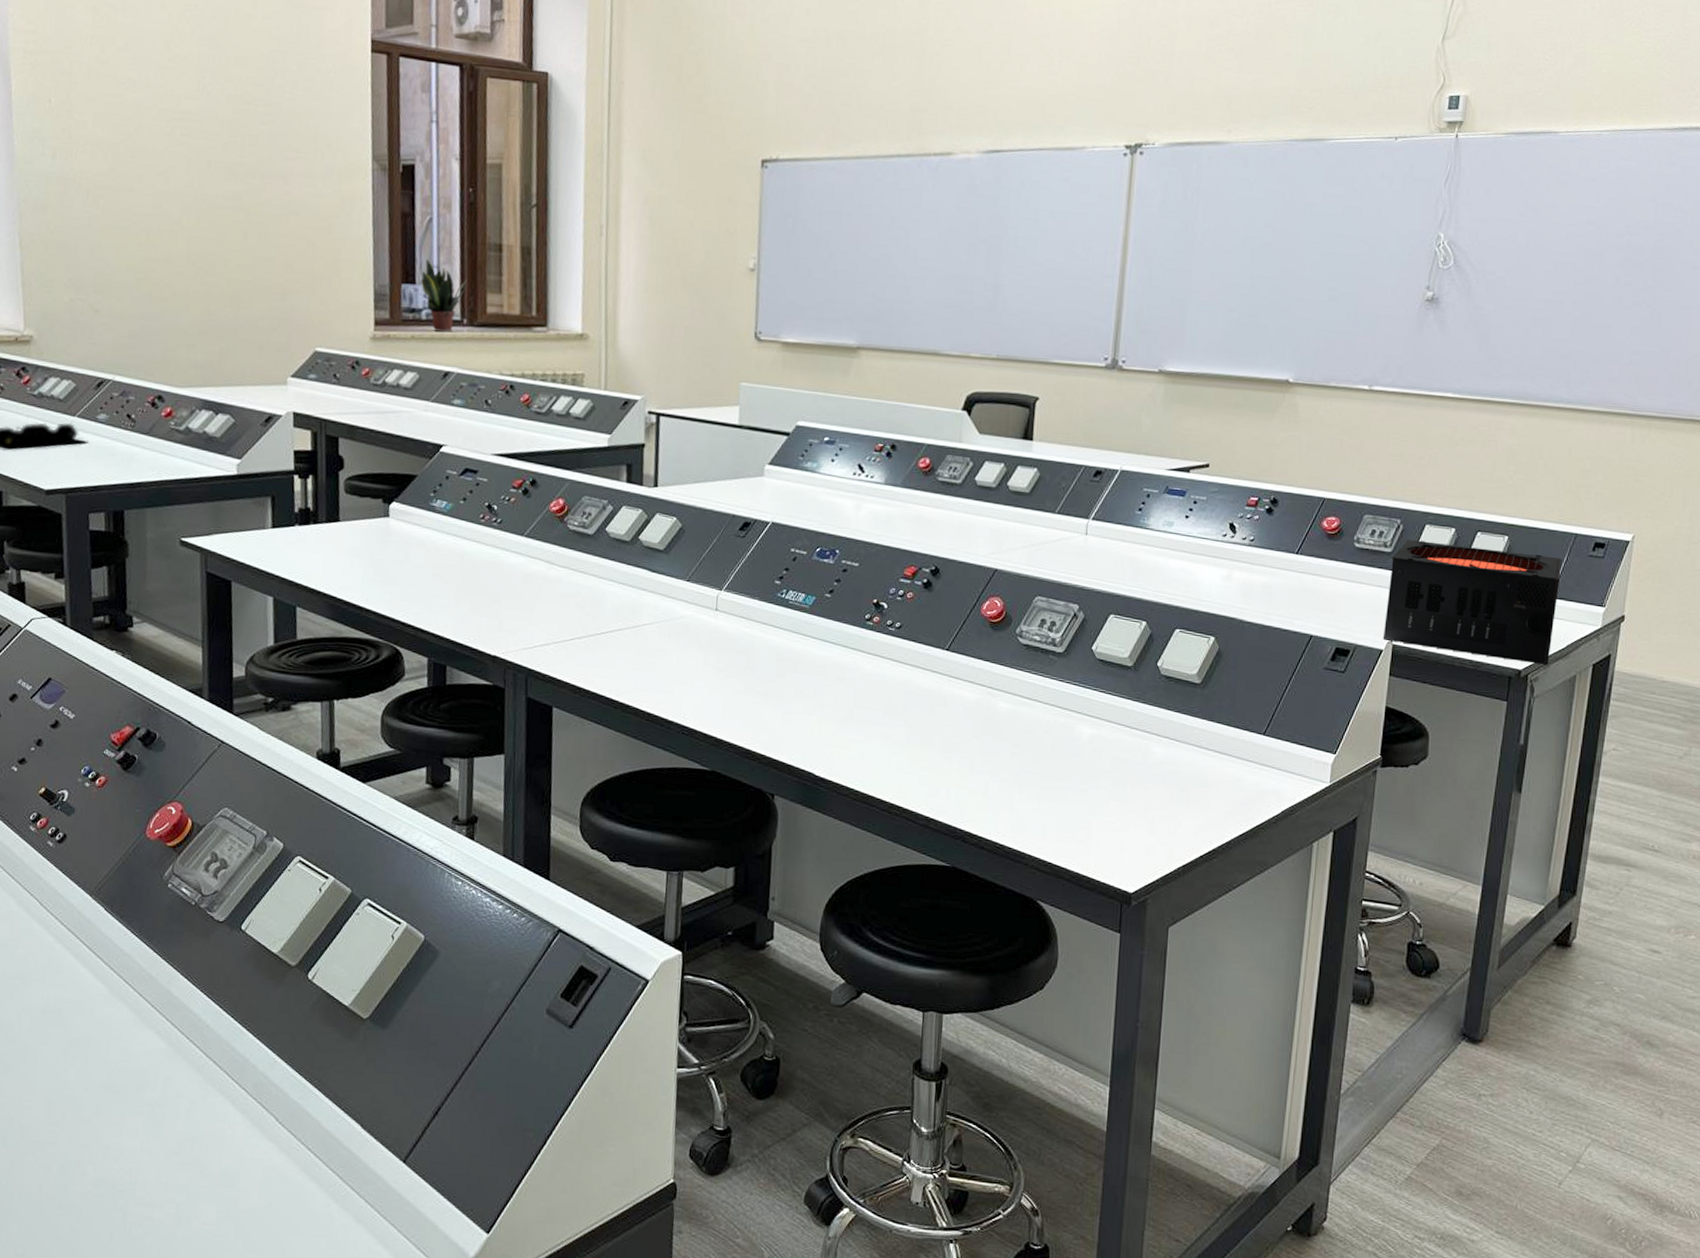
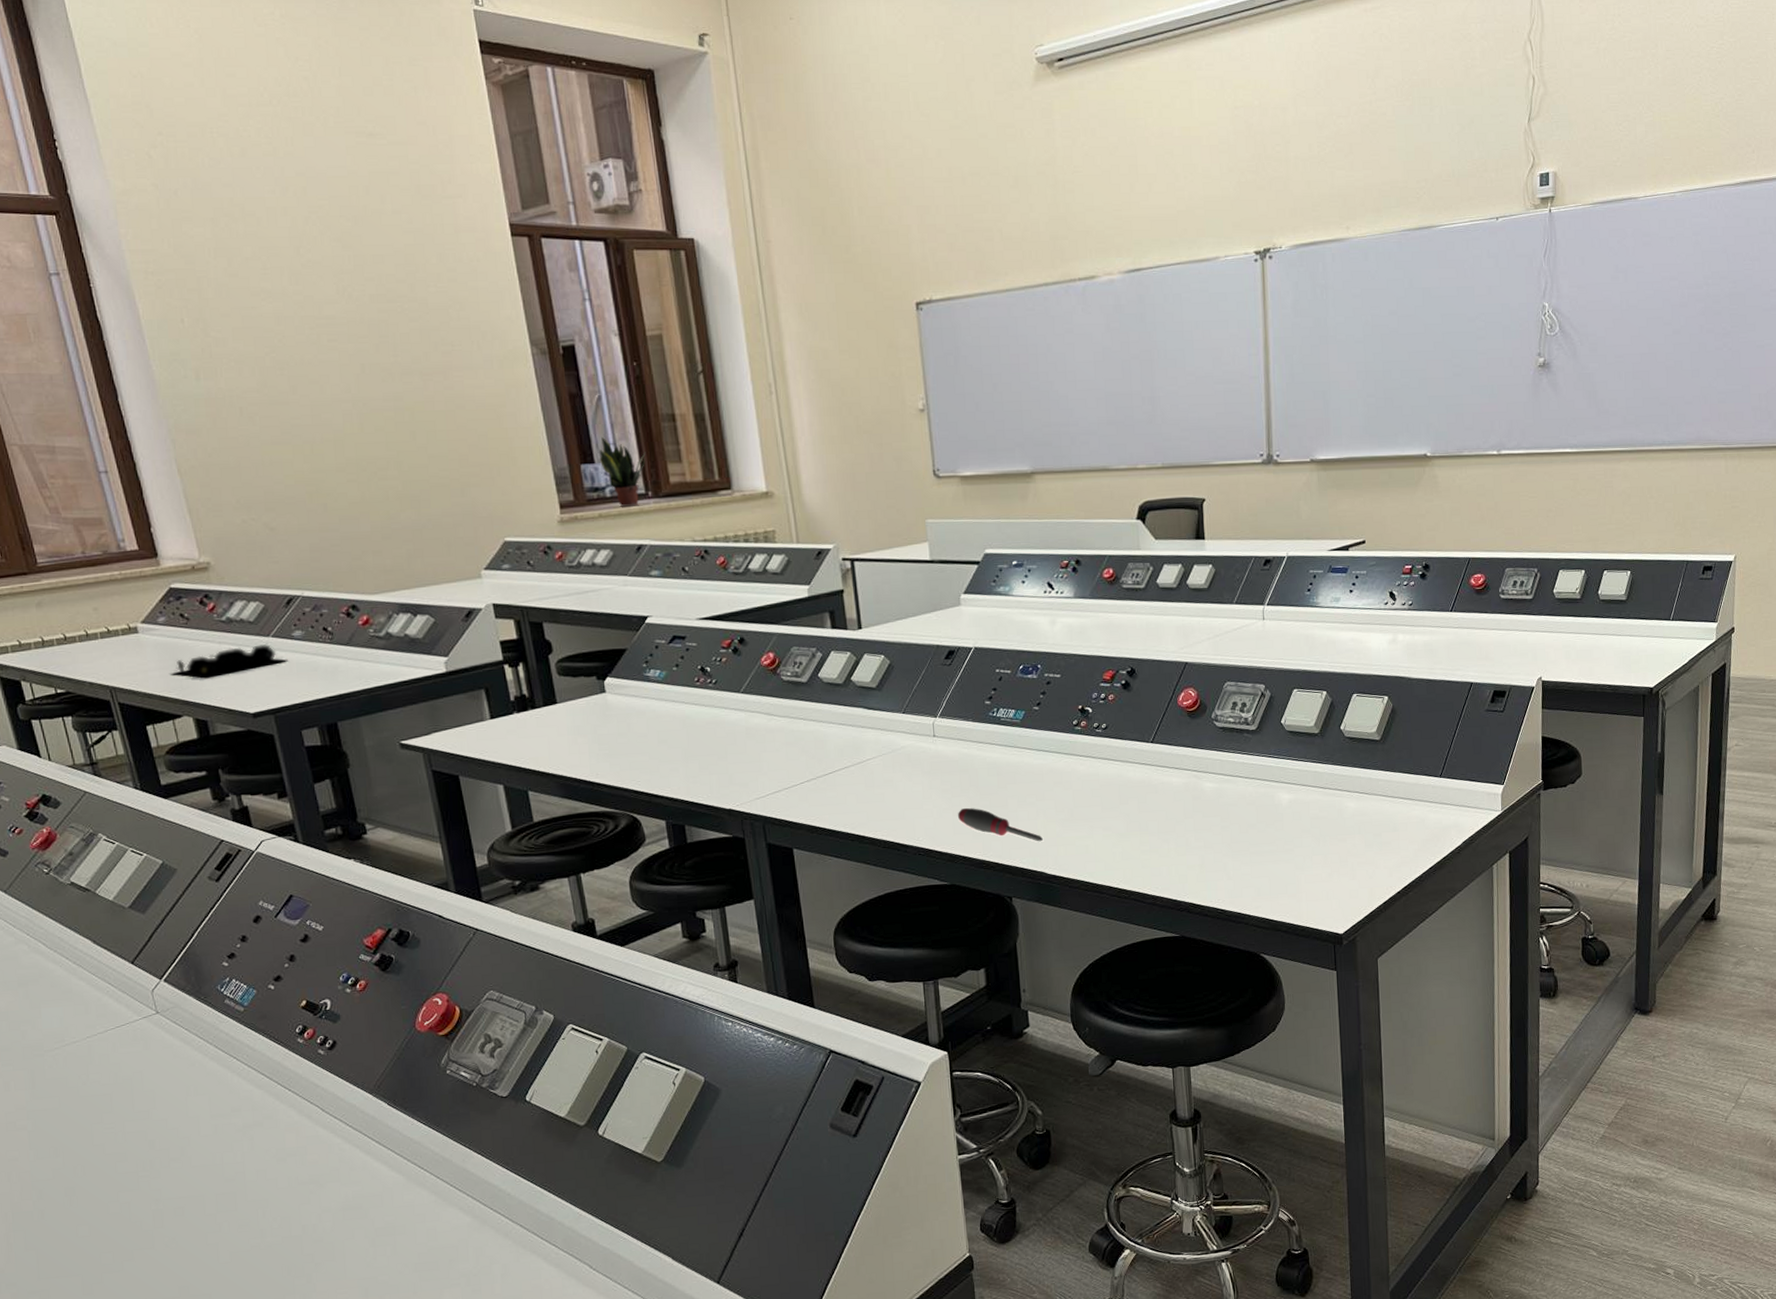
screwdriver: none [728,691,817,740] -> present [957,808,1044,842]
power supply: present [1382,539,1562,666] -> none [1533,583,1678,681]

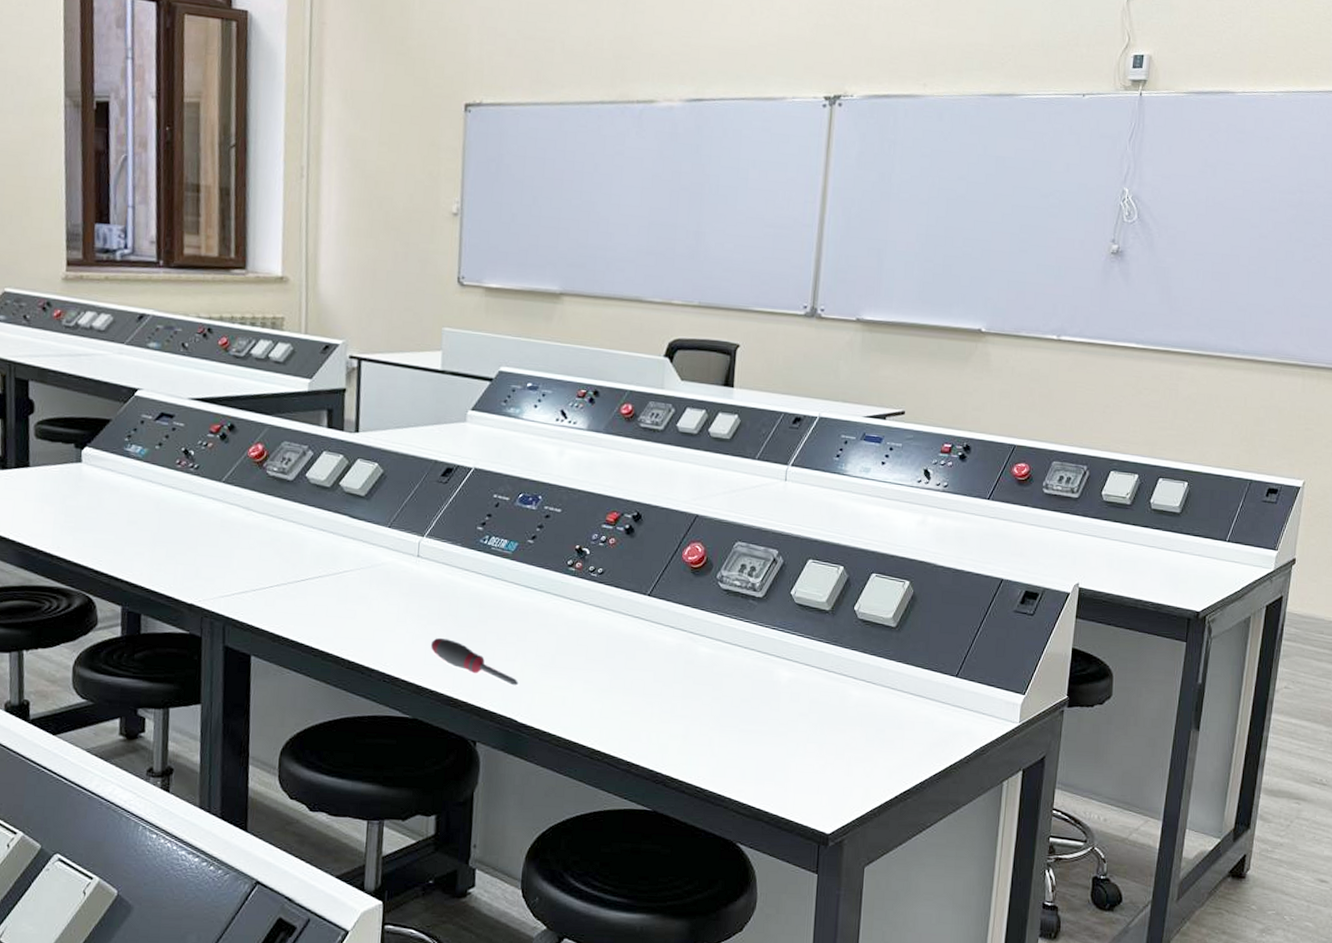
potted plant: present [600,436,646,507] -> none [115,198,164,273]

